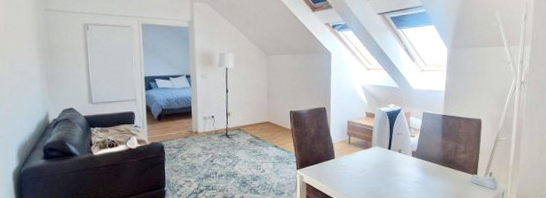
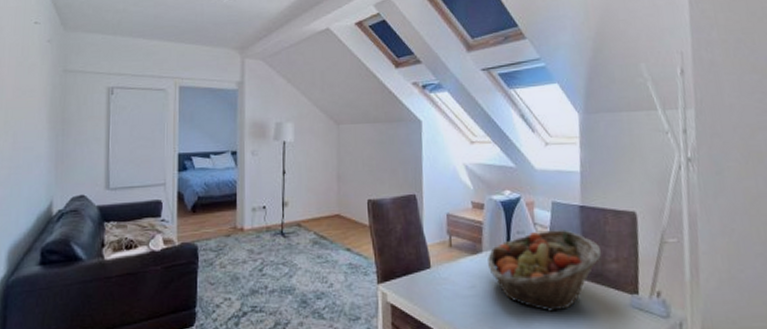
fruit basket: none [375,132,454,187] -> present [488,230,601,312]

